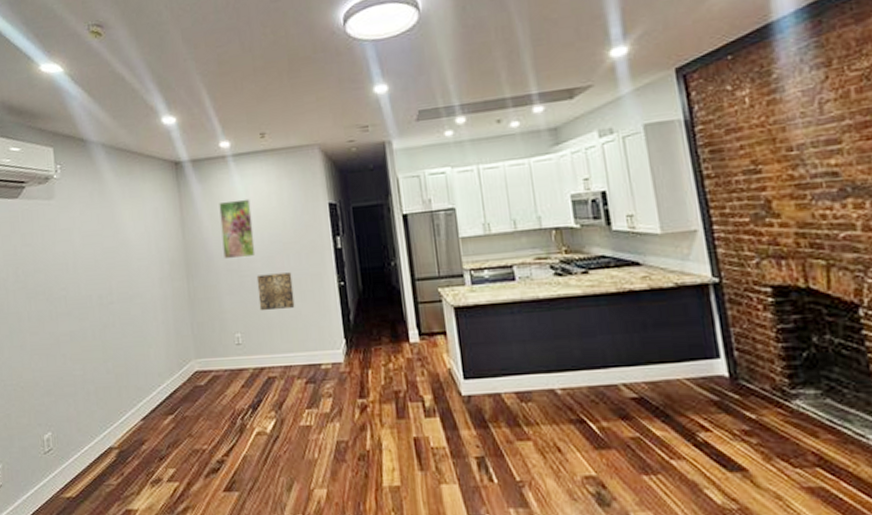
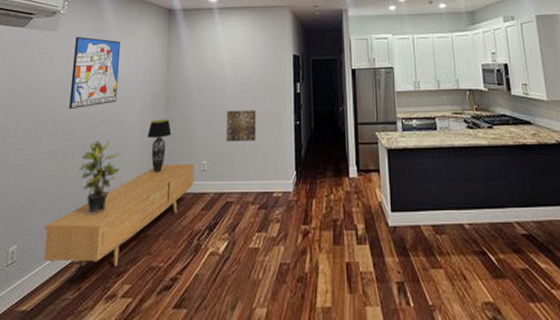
wall art: none [75,203,131,287] -> present [69,36,121,110]
sideboard: none [76,338,230,452] -> present [43,164,195,267]
potted plant: none [102,318,146,399] -> present [79,141,121,215]
table lamp: none [170,289,197,350] -> present [147,119,172,173]
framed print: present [219,198,256,260] -> none [200,45,229,95]

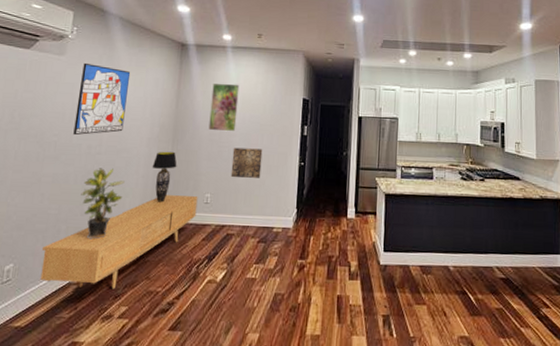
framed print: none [200,45,229,95] -> present [208,83,240,132]

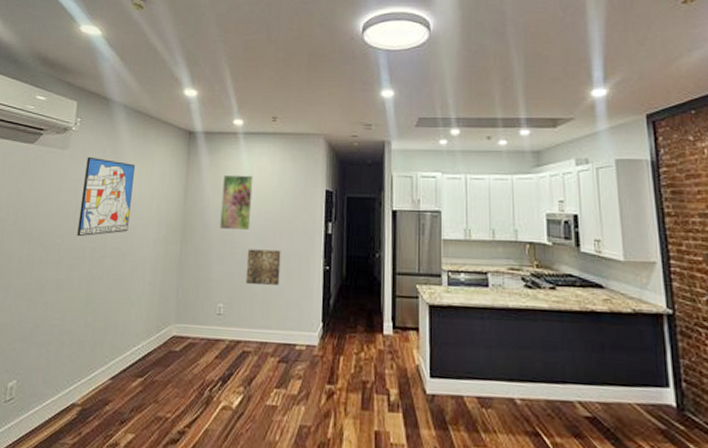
sideboard: present [40,195,198,289] -> none [43,304,210,413]
potted plant: present [81,168,125,240] -> none [85,273,130,355]
table lamp: present [152,151,177,203] -> none [159,254,186,313]

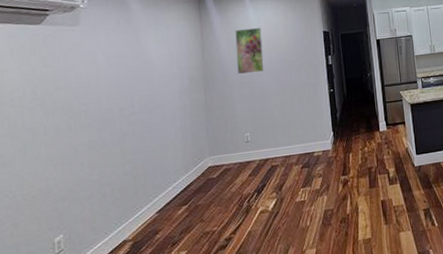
wall art: present [77,156,136,237] -> none [100,29,153,101]
wall art: present [245,249,281,285] -> none [264,83,295,115]

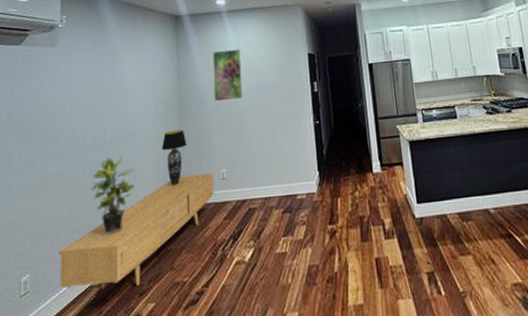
sideboard: none [91,137,239,245] -> present [58,173,214,289]
potted plant: none [121,126,164,197] -> present [91,157,135,236]
table lamp: none [188,100,213,150] -> present [161,129,187,186]

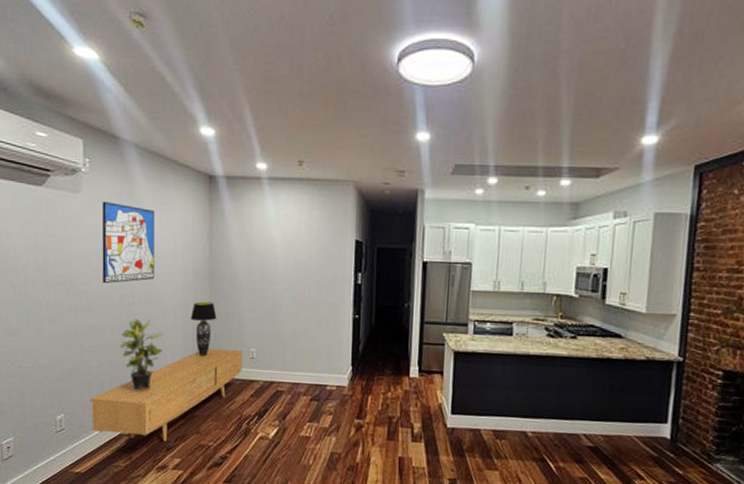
wall art: none [75,50,127,128] -> present [102,201,155,284]
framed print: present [212,48,243,102] -> none [248,222,280,280]

